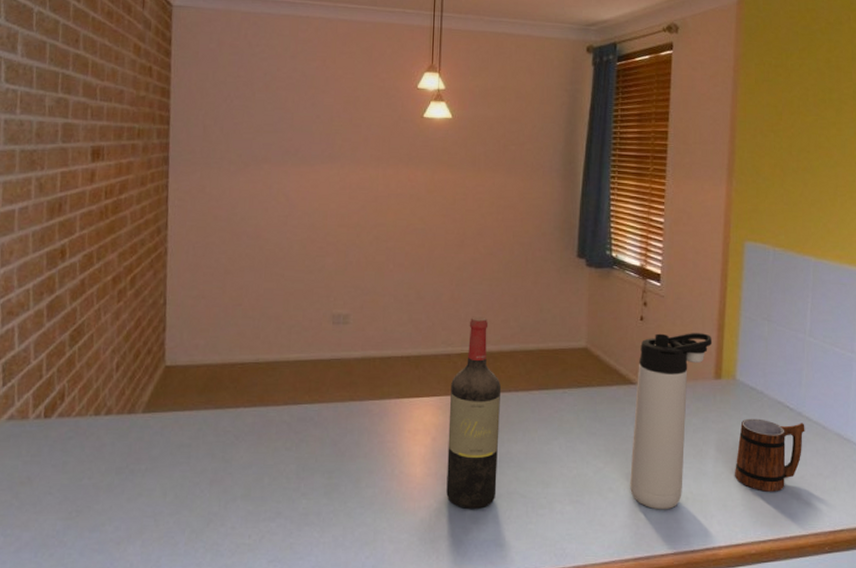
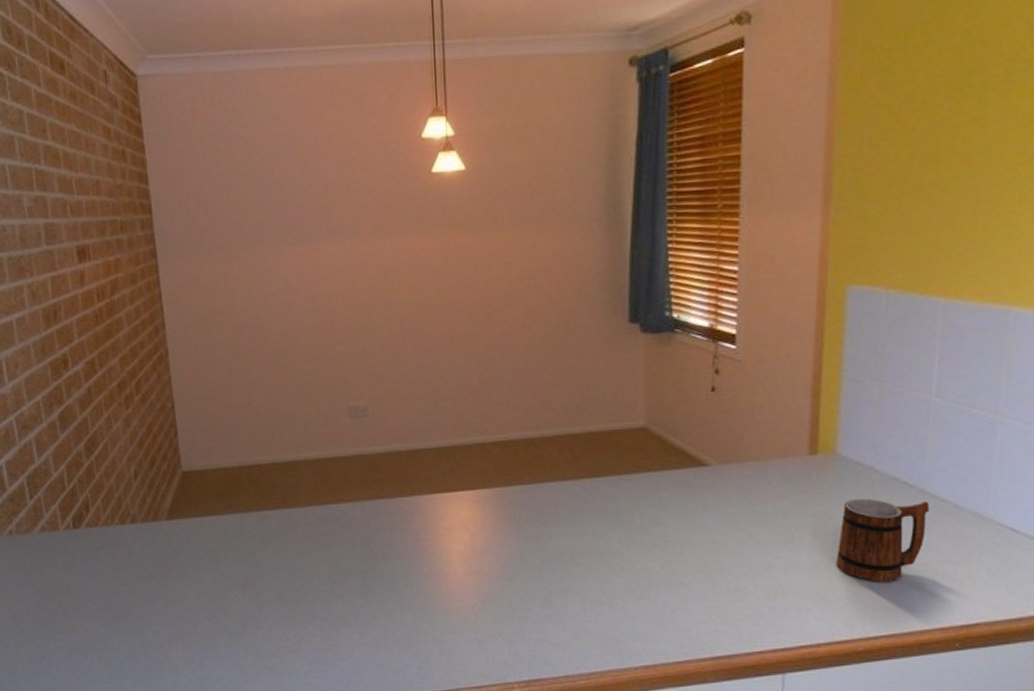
wine bottle: present [446,316,501,509] -> none [488,399,548,608]
thermos bottle: present [630,333,713,510] -> none [705,401,806,605]

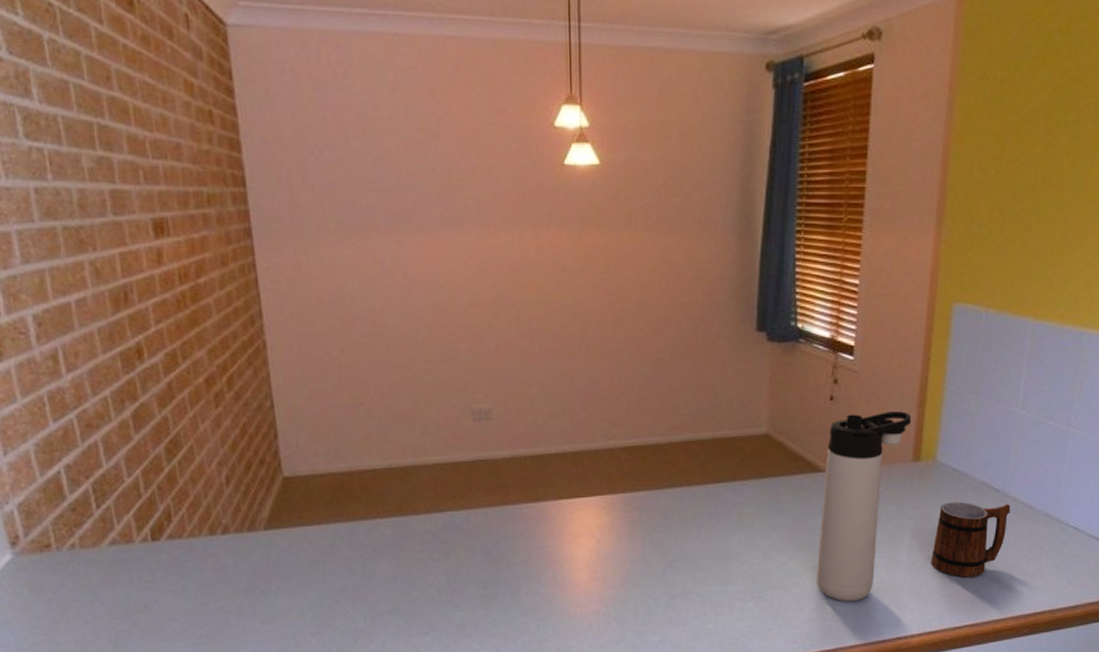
thermos bottle: none [705,401,806,605] -> present [817,411,912,602]

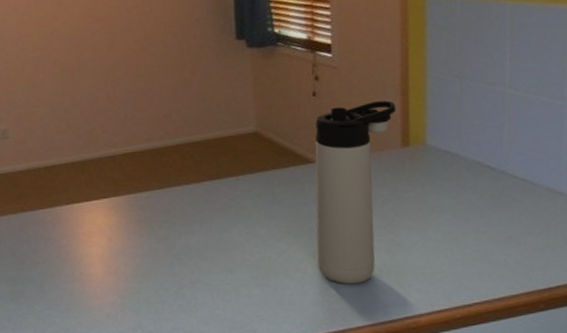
mug: present [930,502,1011,578] -> none [431,181,510,256]

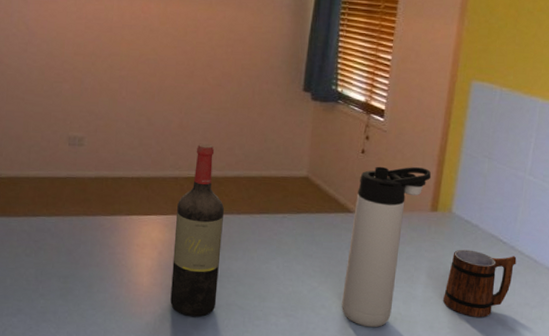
wine bottle: none [119,114,180,301] -> present [170,143,224,317]
mug: none [431,181,510,256] -> present [442,249,517,318]

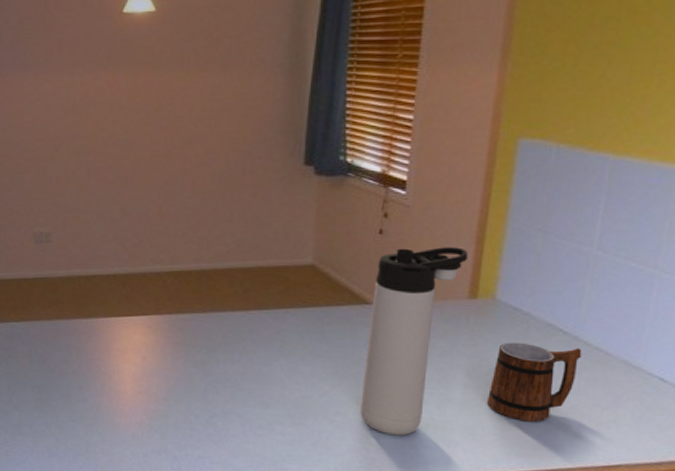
wine bottle: present [170,143,224,317] -> none [158,233,215,427]

